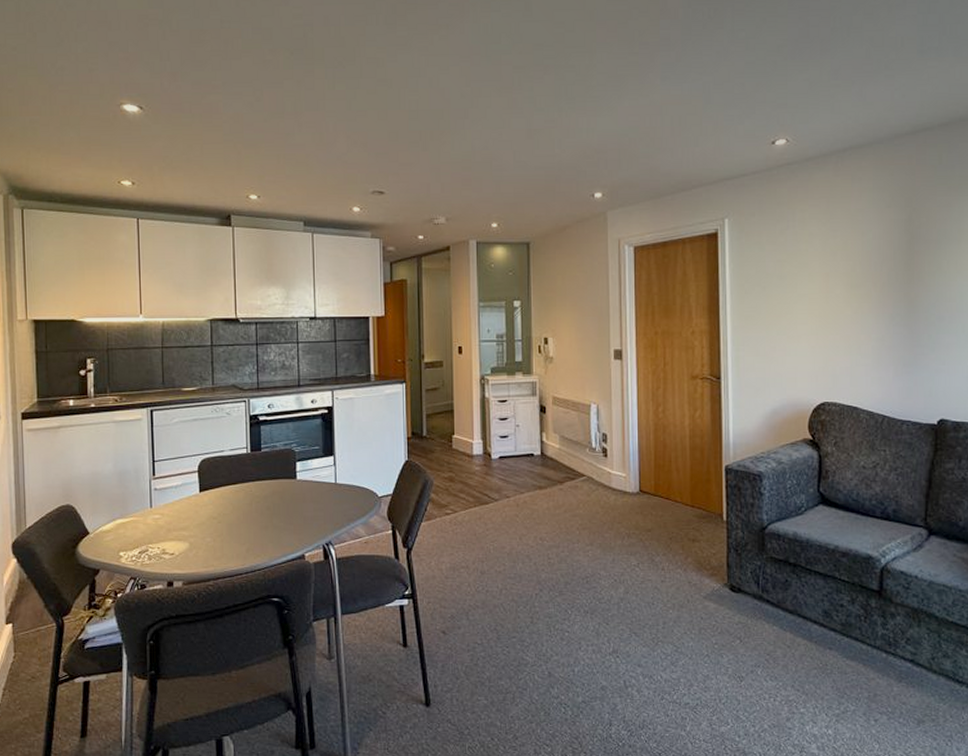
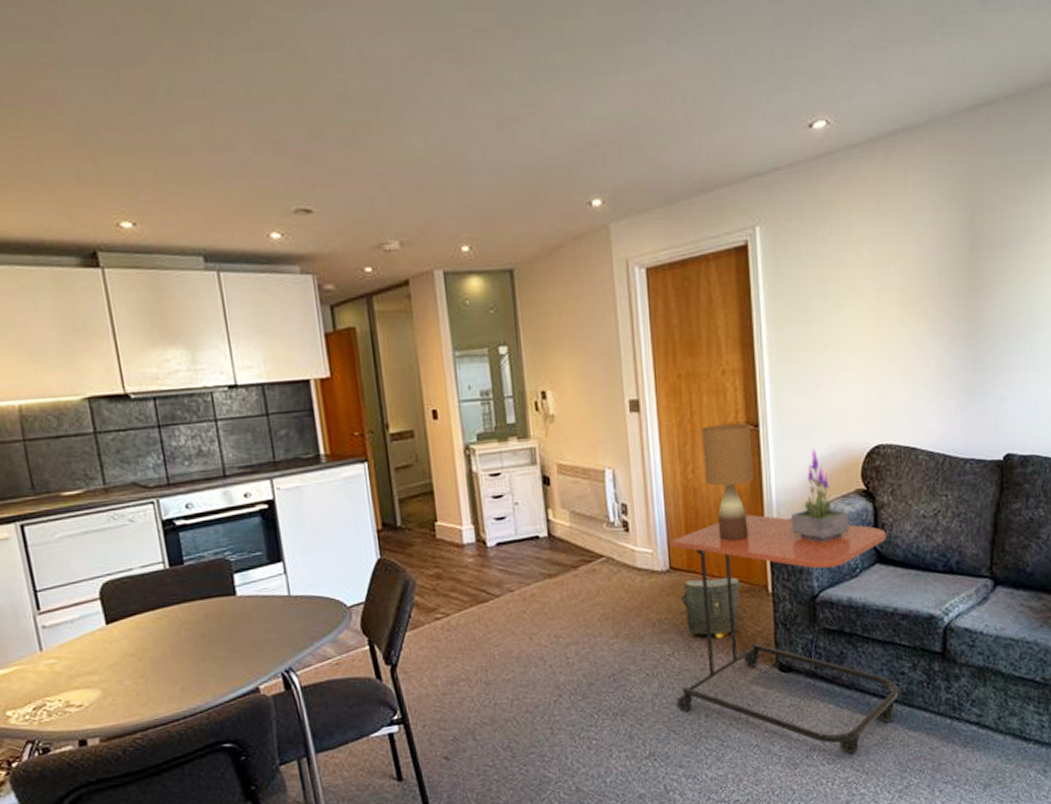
side table: none [638,452,838,674] -> present [671,514,899,754]
bag: none [647,503,699,557] -> present [680,577,741,639]
table lamp: none [673,375,714,473] -> present [702,423,754,542]
potted plant: none [746,400,797,481] -> present [791,447,850,542]

